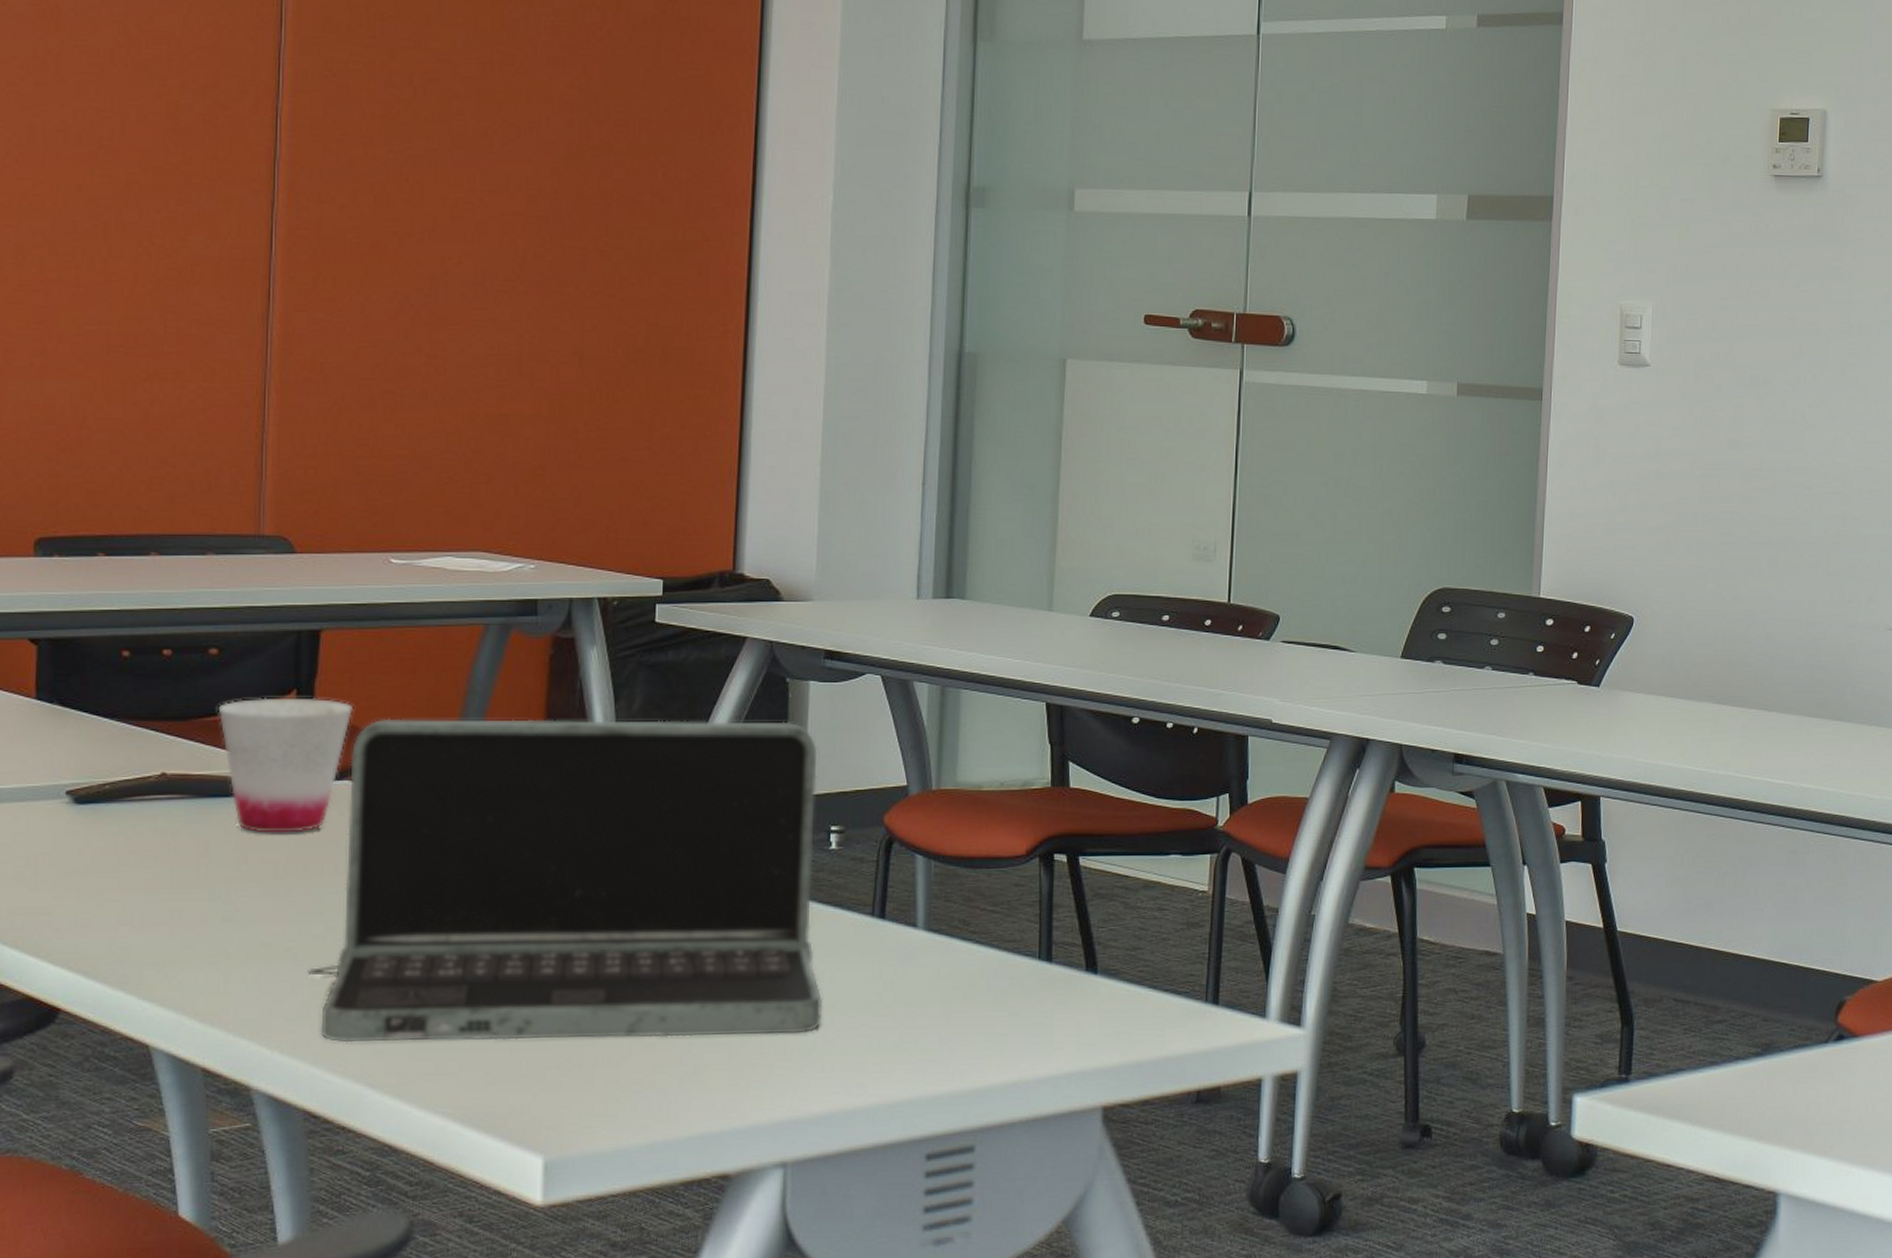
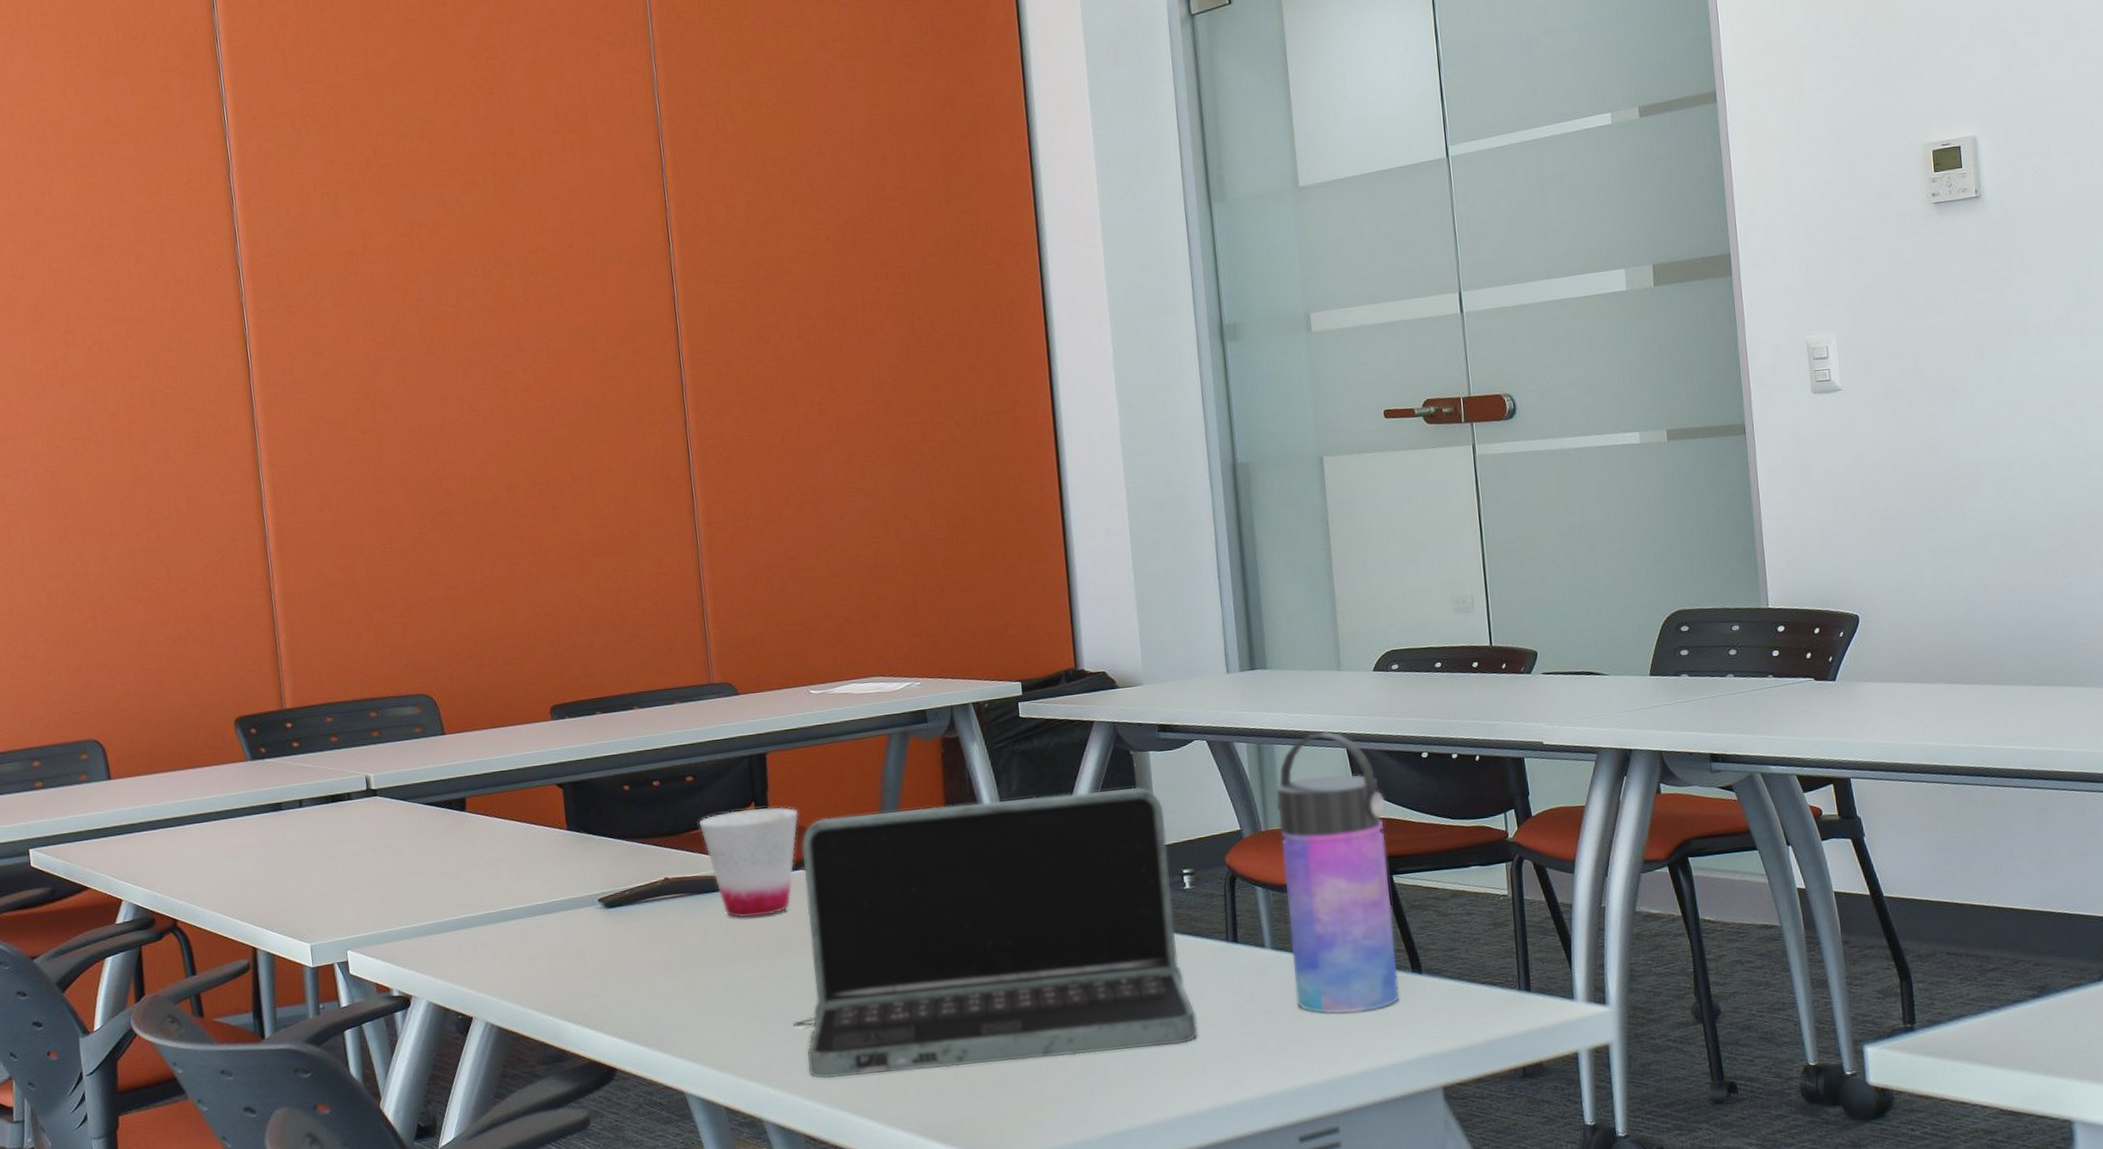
water bottle: none [946,680,1082,1013] -> present [1275,731,1399,1014]

